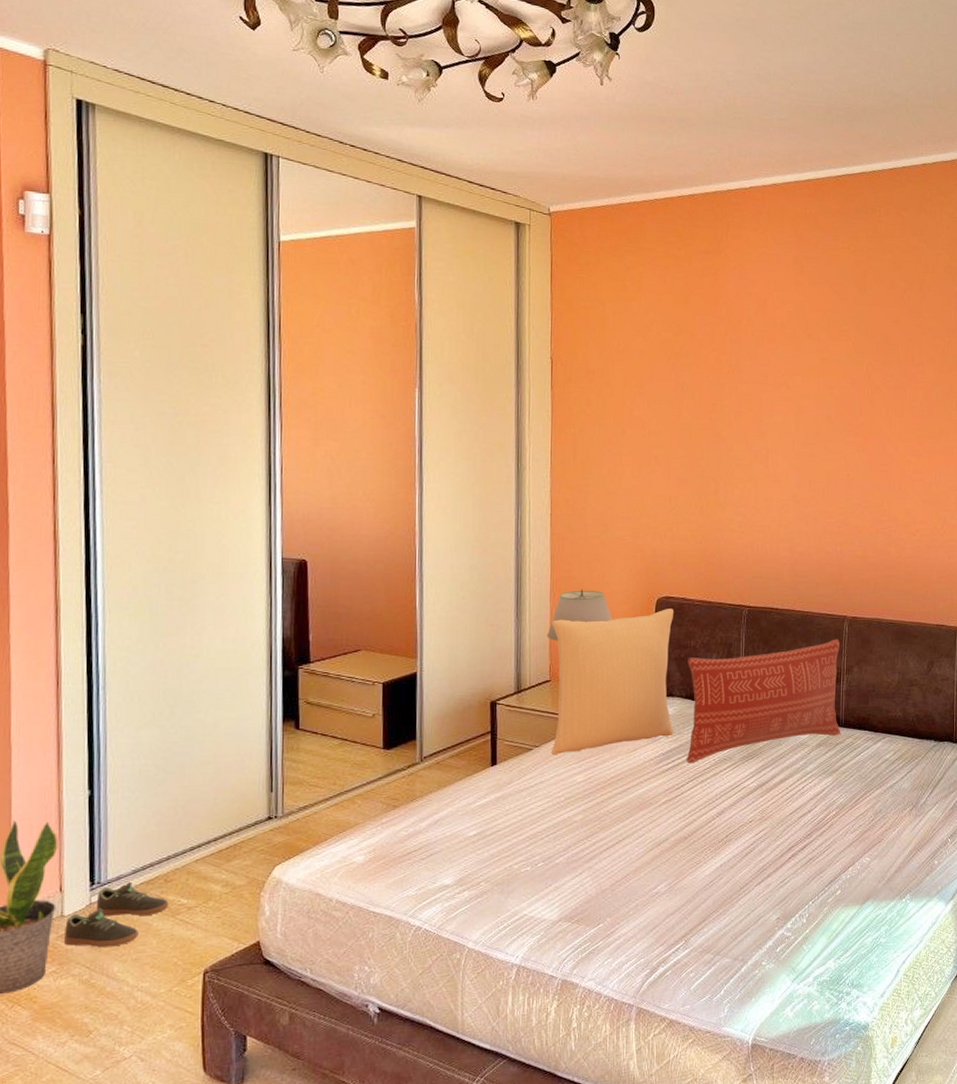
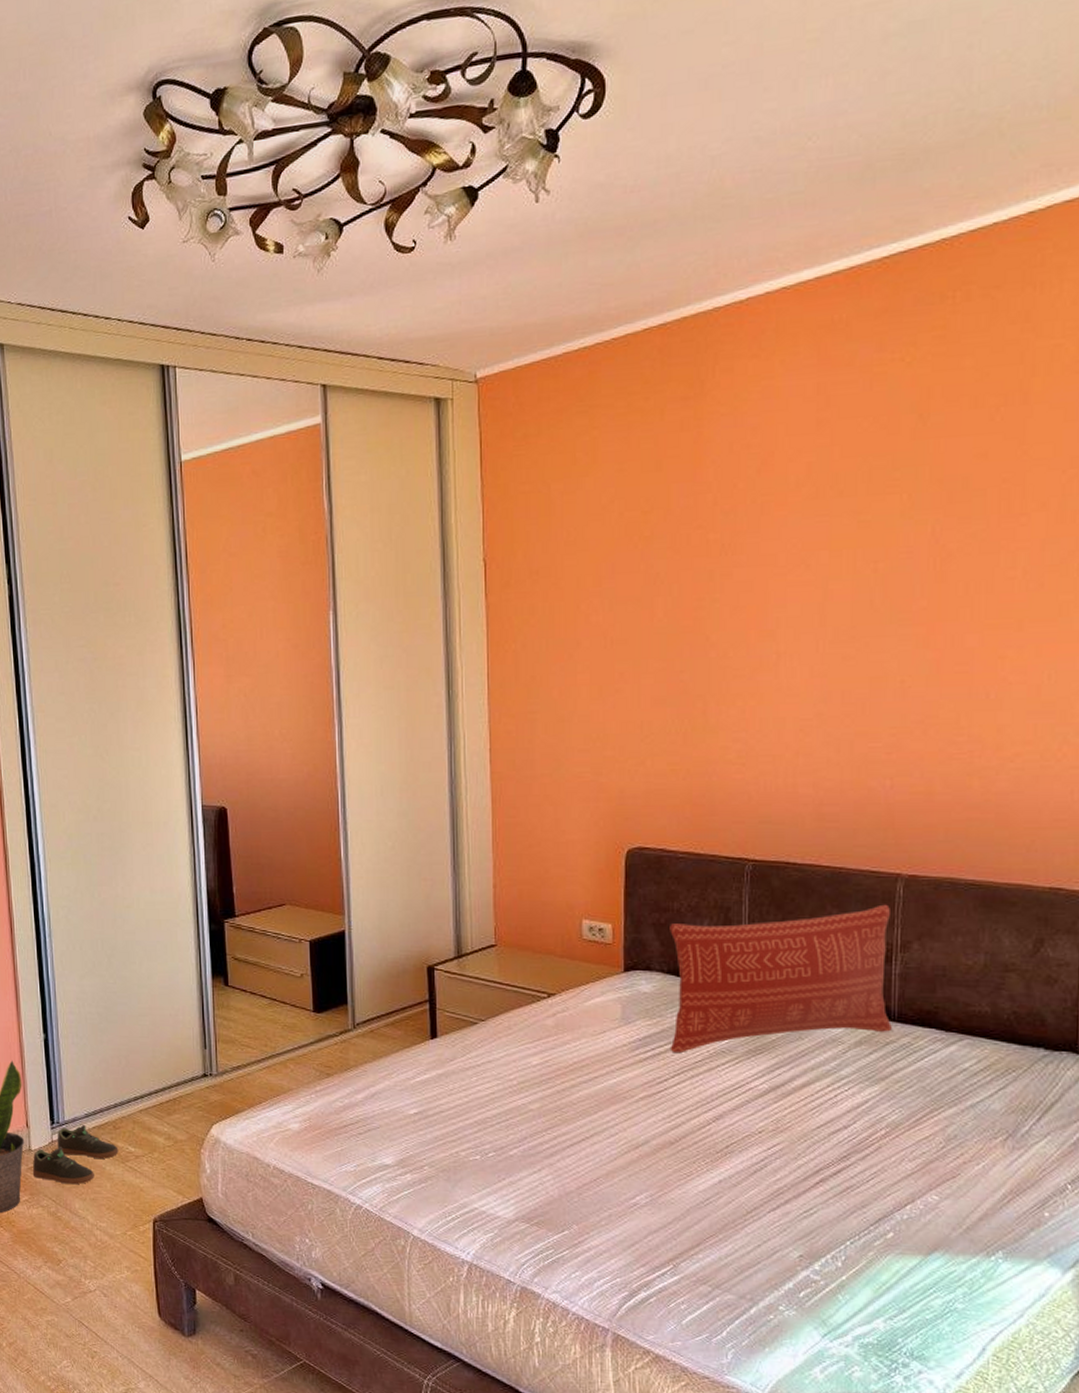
table lamp: present [546,589,613,642] -> none [490,837,570,900]
pillow: present [551,609,674,755] -> none [495,862,652,1032]

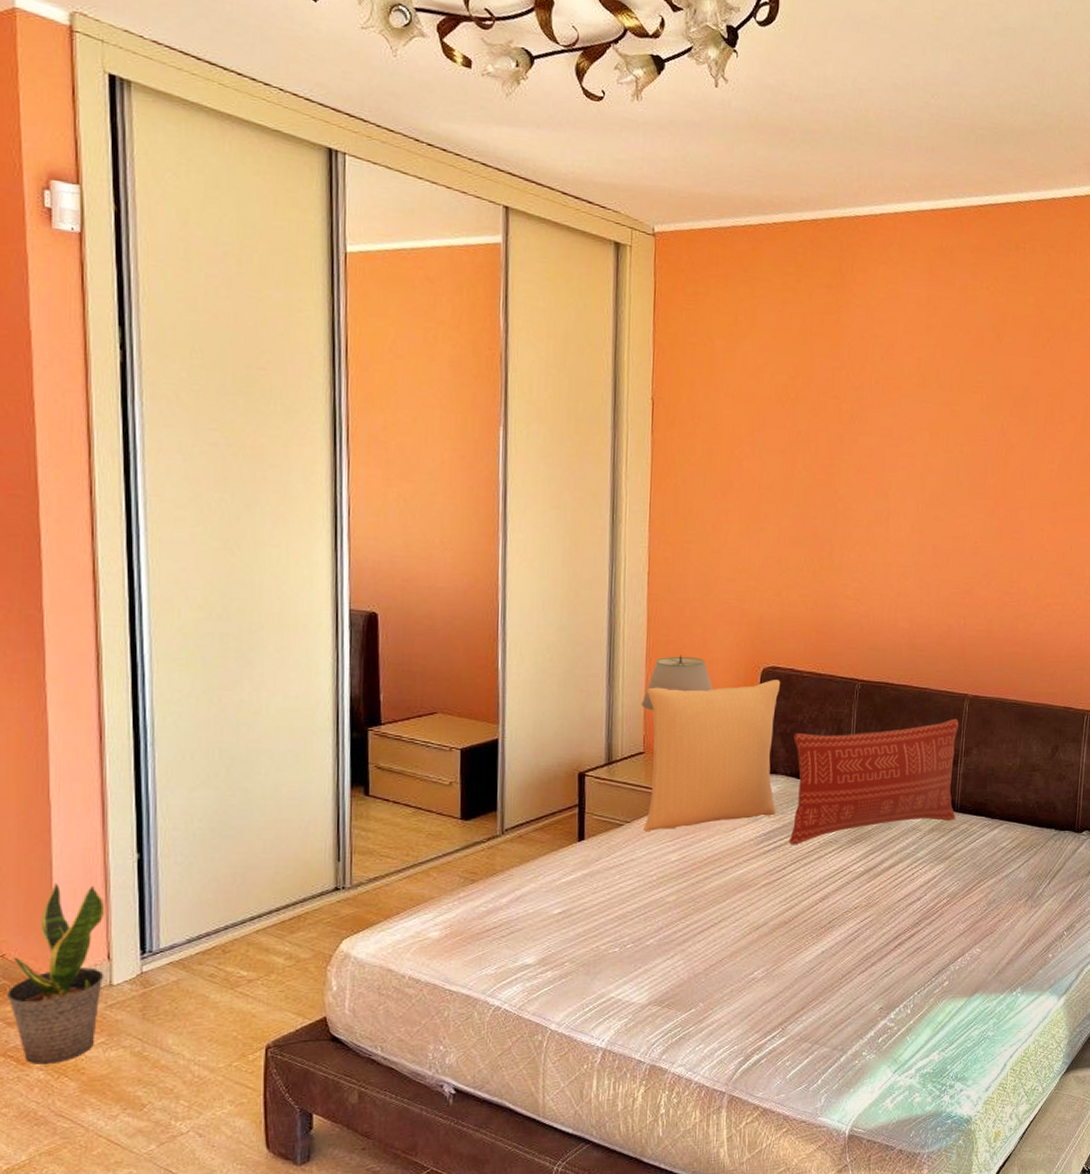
shoe: present [32,1125,119,1185] -> none [112,952,227,1019]
table lamp: none [490,837,570,900] -> present [641,655,714,711]
pillow: none [495,862,652,1032] -> present [644,680,781,832]

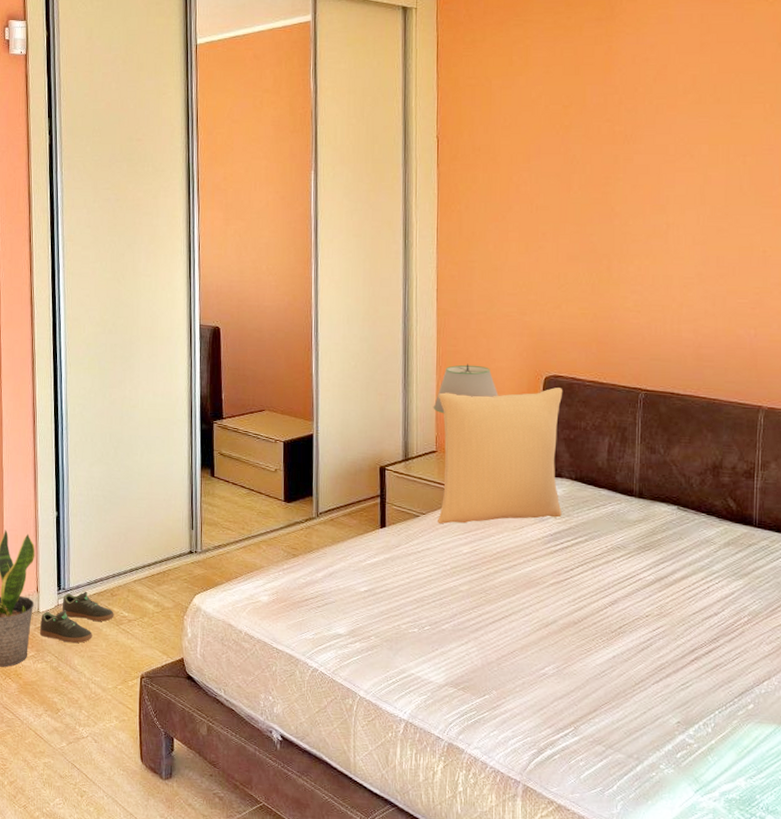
shoe: none [112,952,227,1019] -> present [39,592,114,643]
pillow: present [788,718,959,845] -> none [575,430,754,548]

